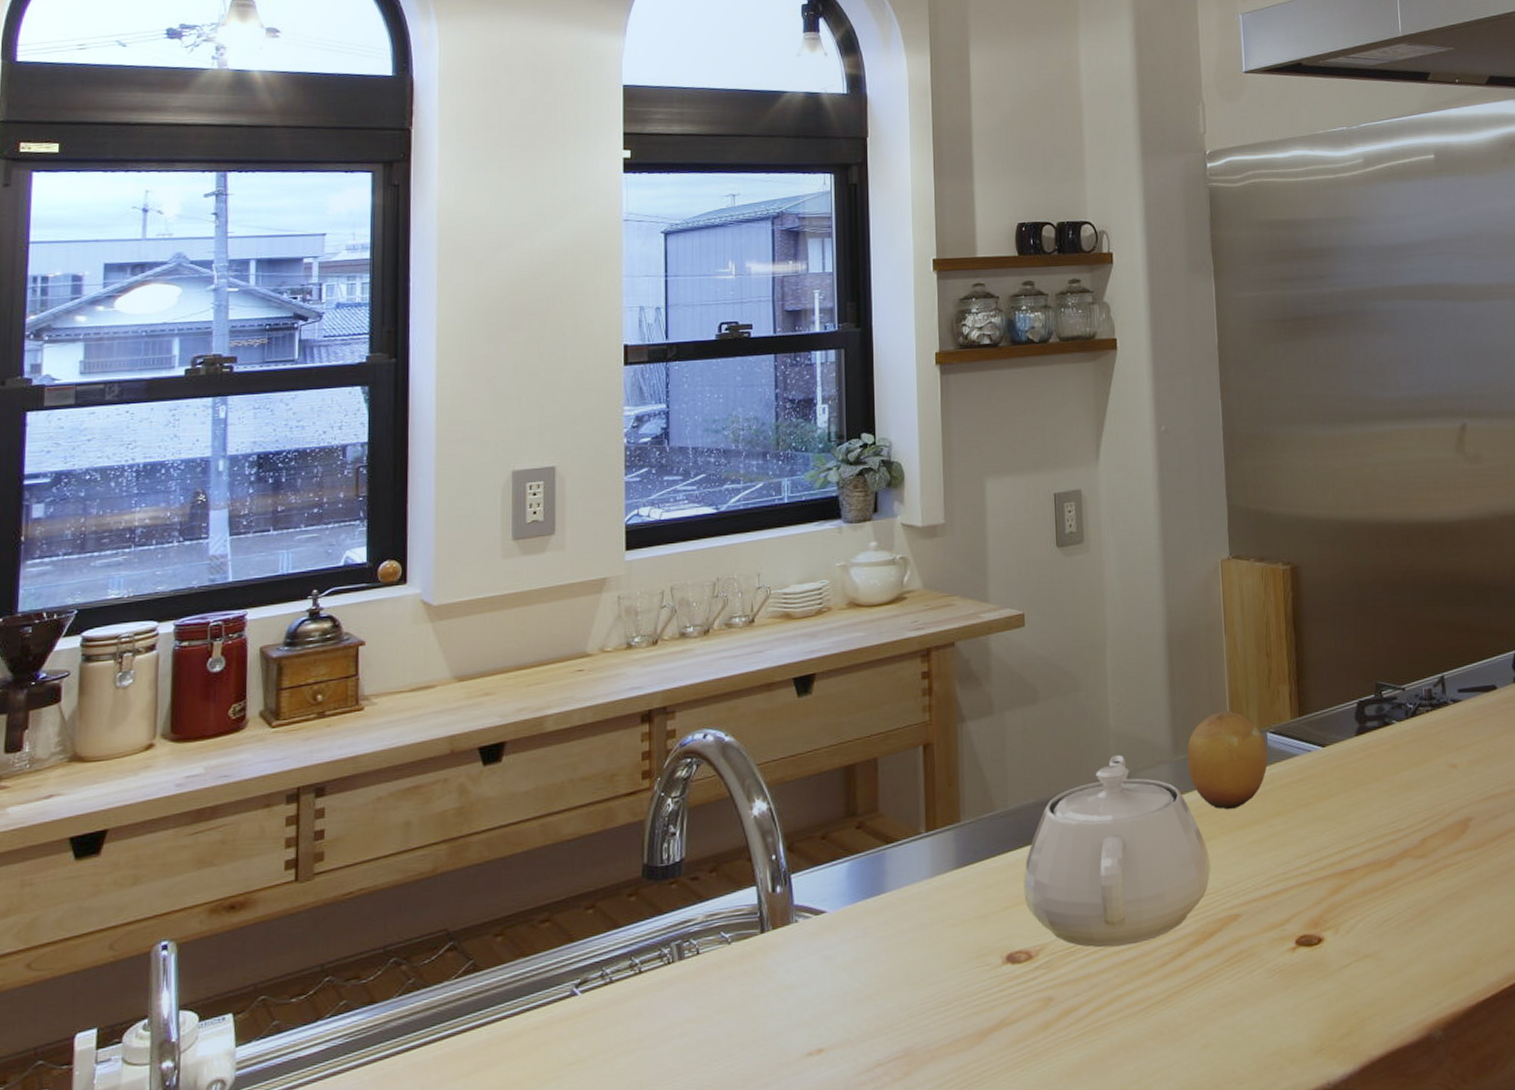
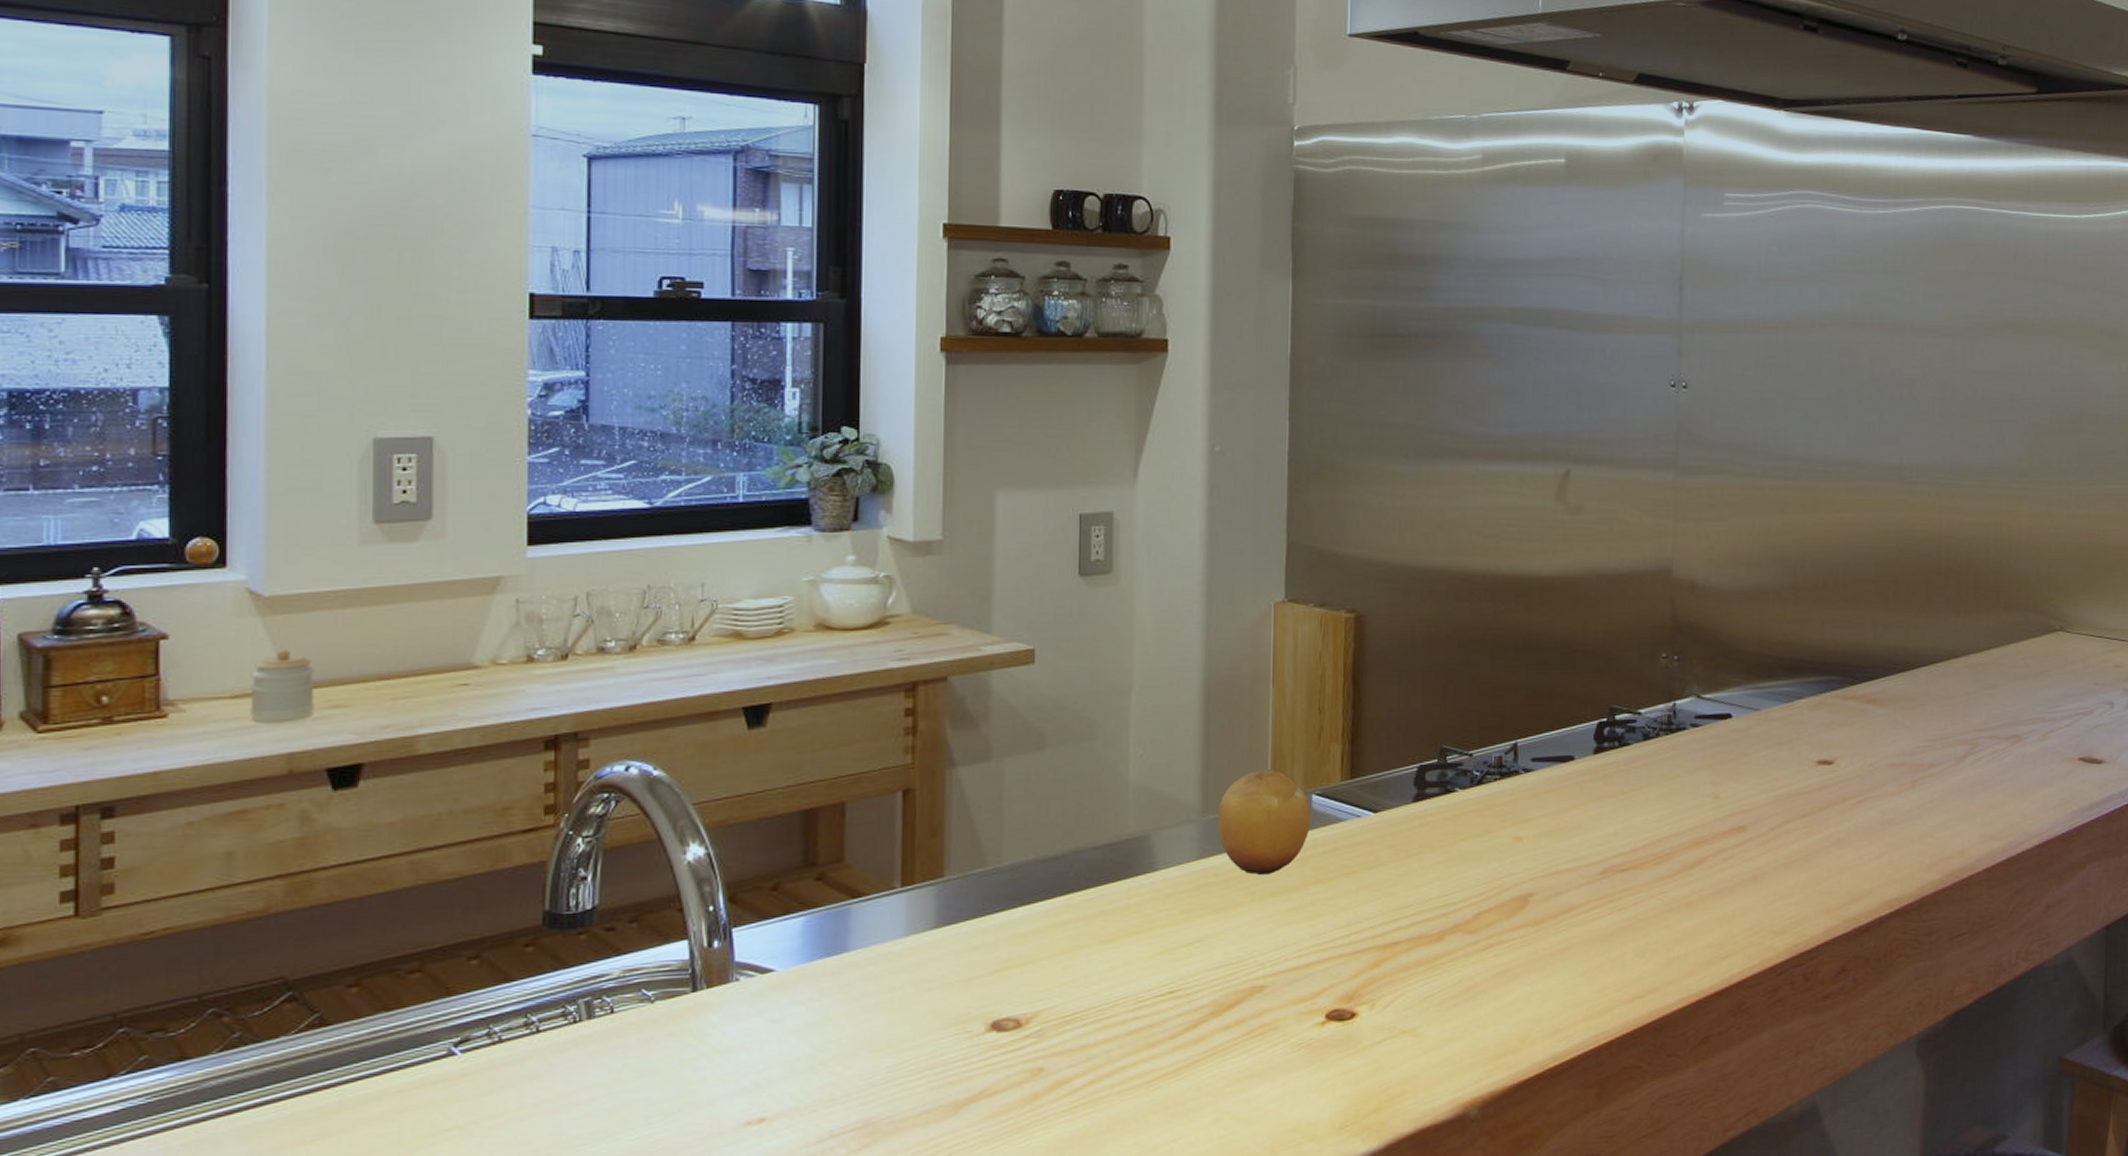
jar: none [423,648,470,711] -> present [250,648,315,723]
teapot: present [1023,754,1211,948] -> none [1016,810,1236,1017]

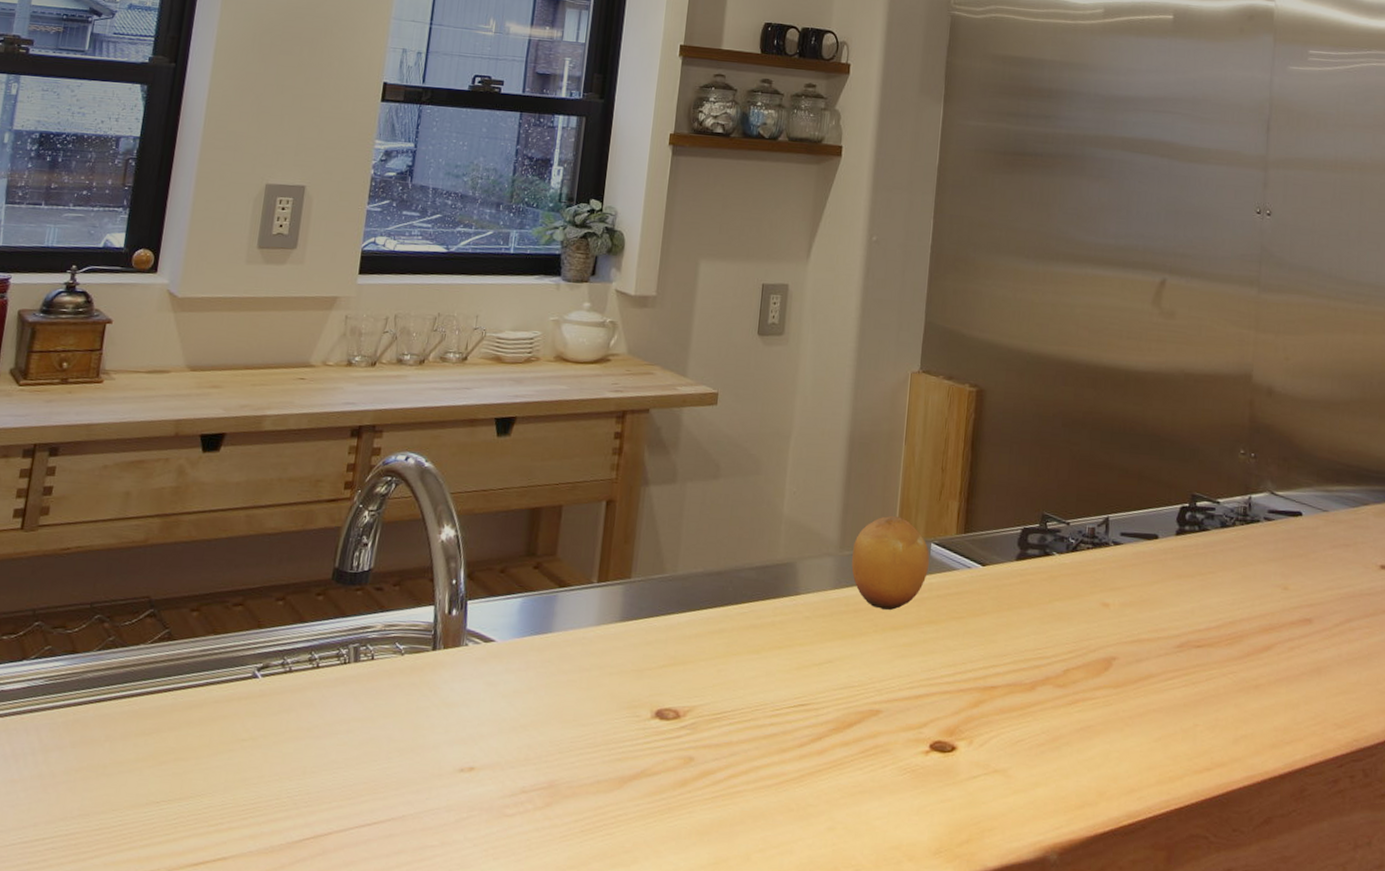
jar: present [250,648,315,723] -> none [156,338,204,395]

